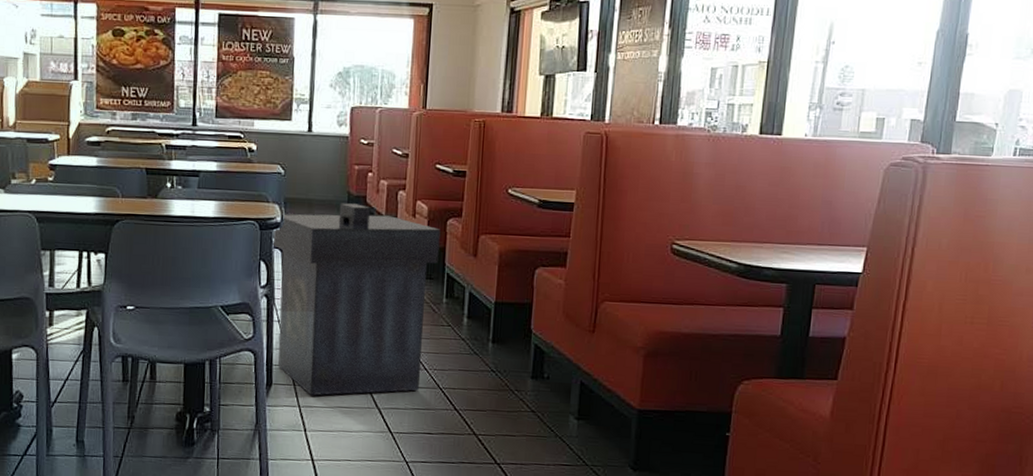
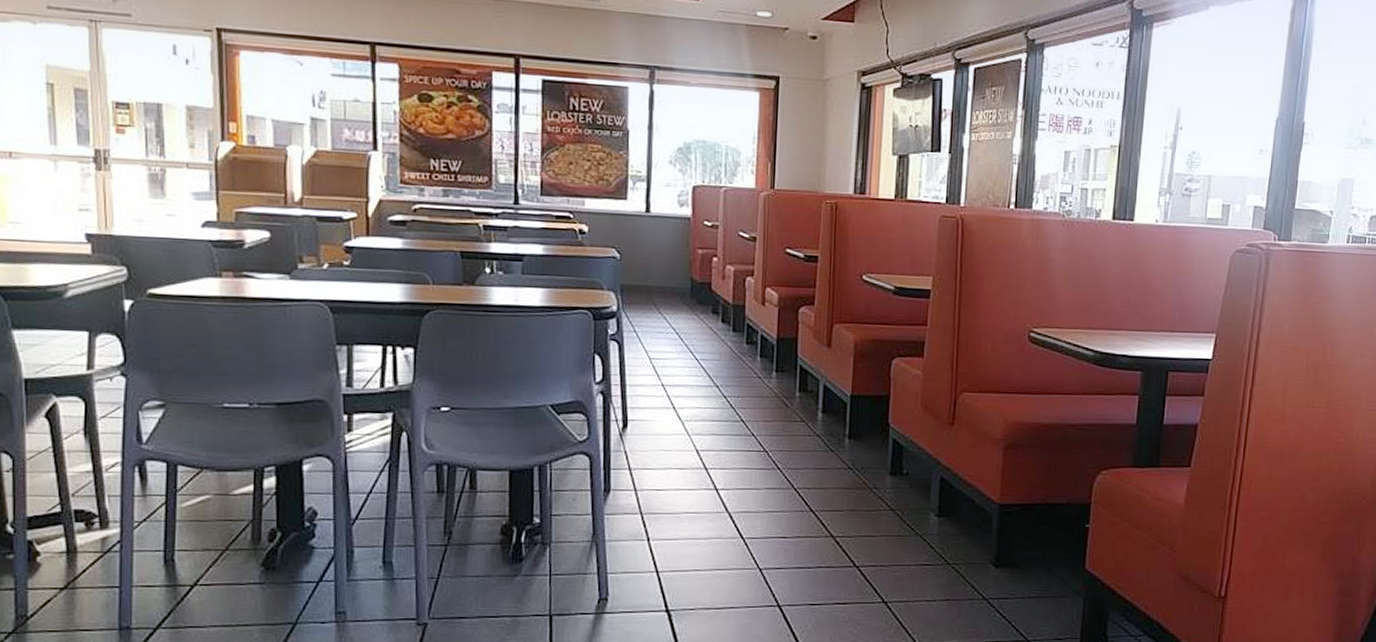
trash can: present [273,203,440,396] -> none [608,290,792,502]

